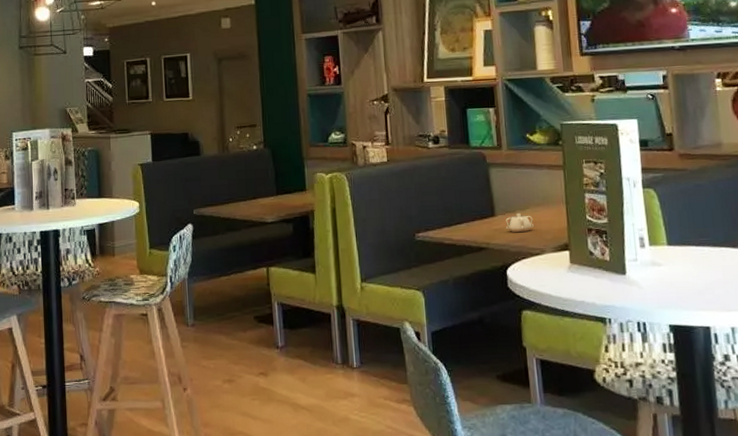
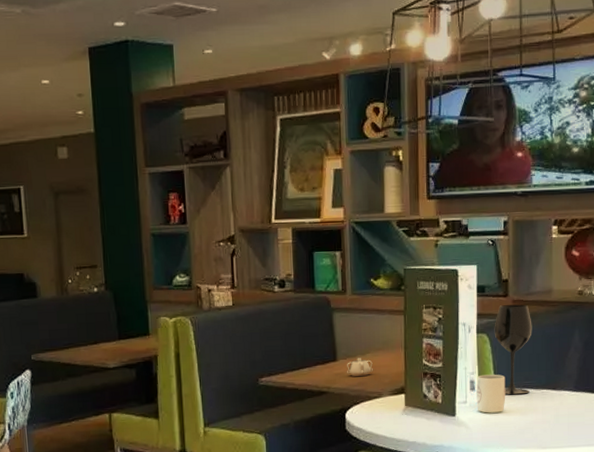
mug: none [646,230,681,272] -> present [476,374,506,413]
wineglass: none [661,158,707,253] -> present [494,304,532,395]

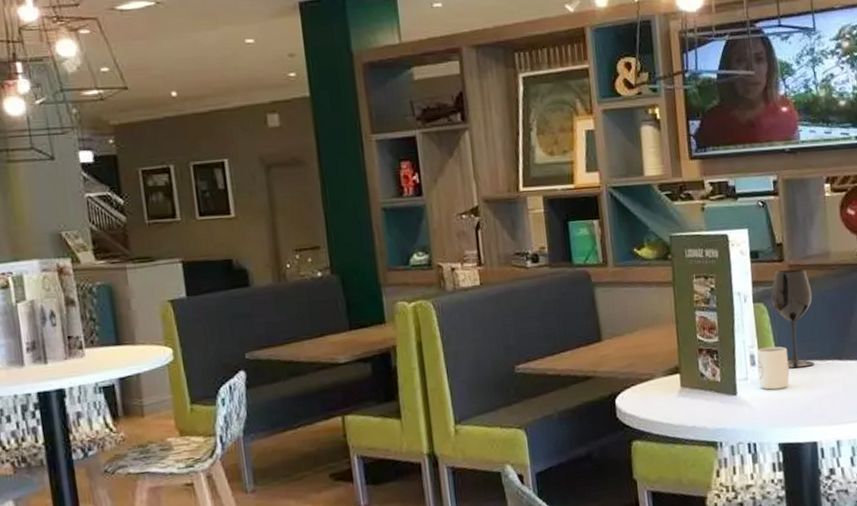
sugar bowl: present [346,358,374,376] -> none [613,336,644,358]

